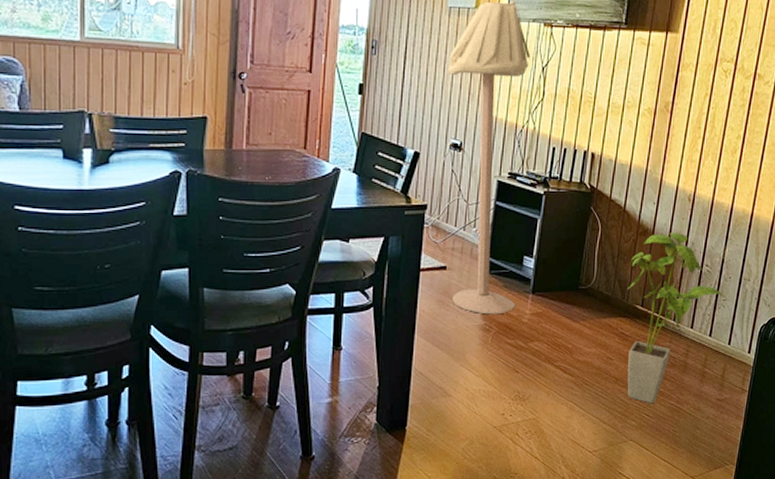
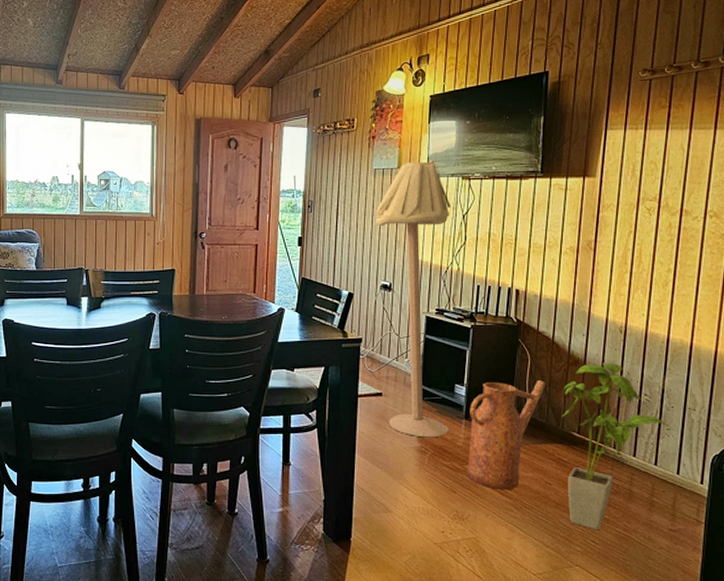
watering can: none [530,251,615,367] -> present [466,380,546,490]

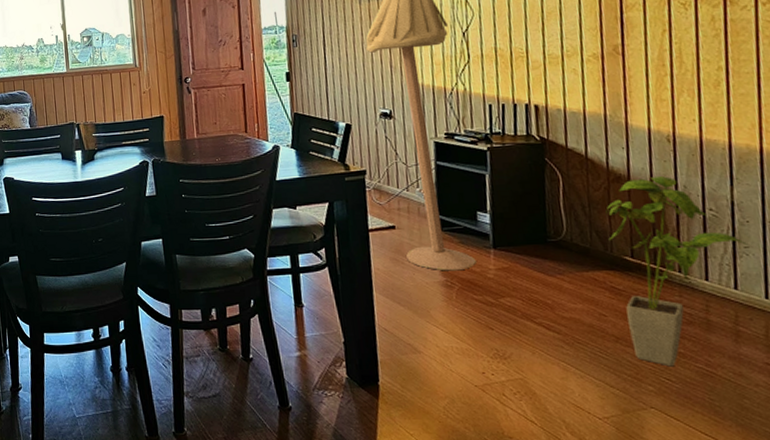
watering can: present [466,380,546,490] -> none [497,201,585,324]

